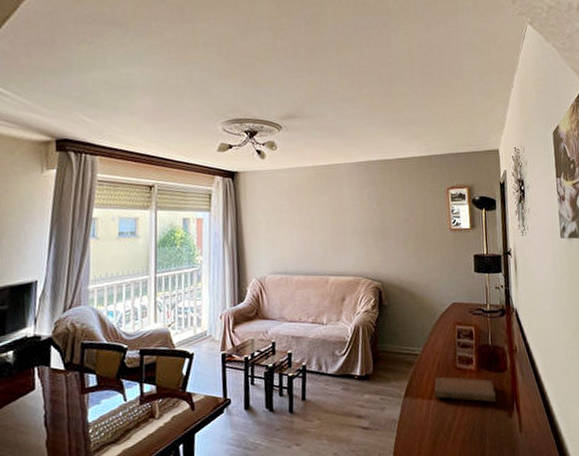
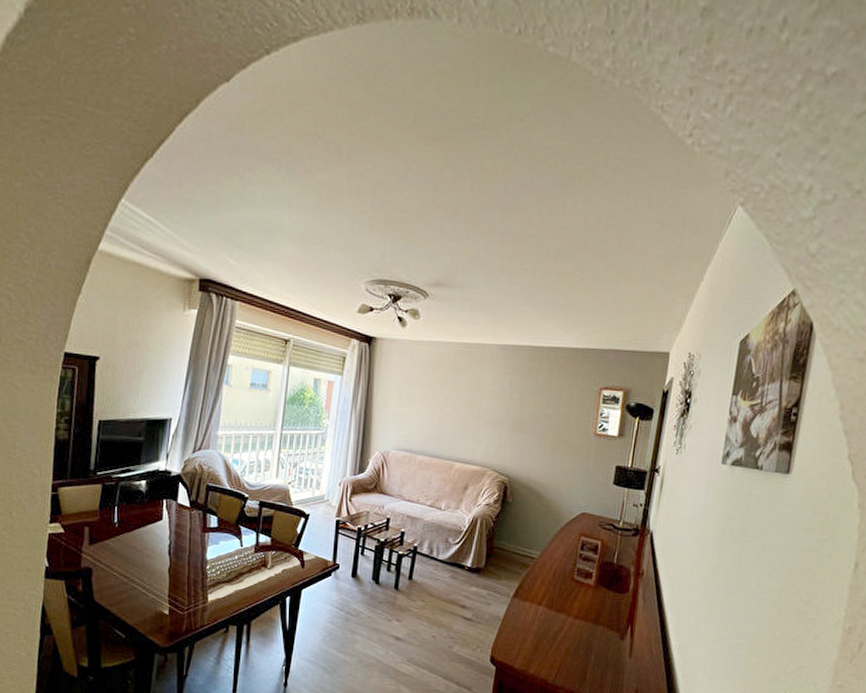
notebook: present [434,376,497,403] -> none [544,584,611,622]

